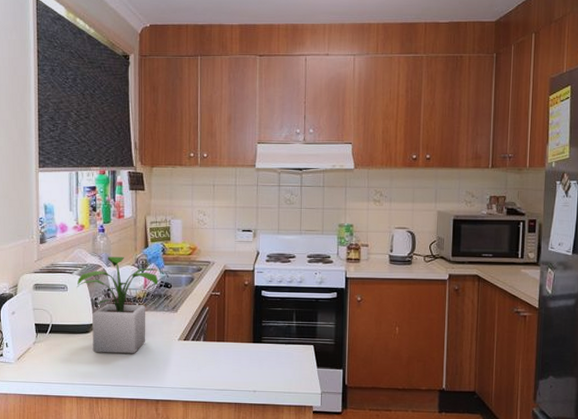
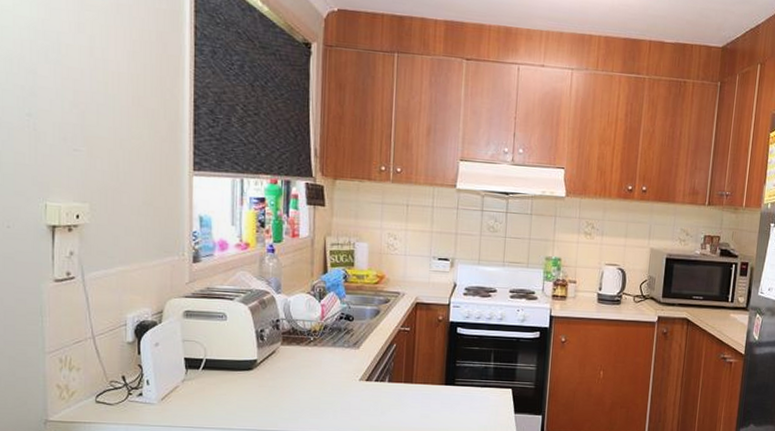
potted plant: present [76,256,165,354] -> none [238,282,347,395]

